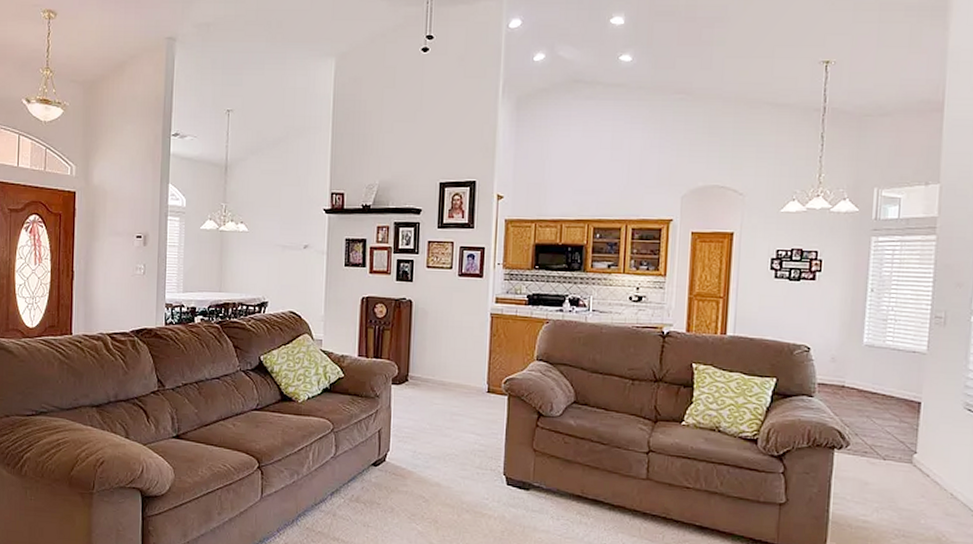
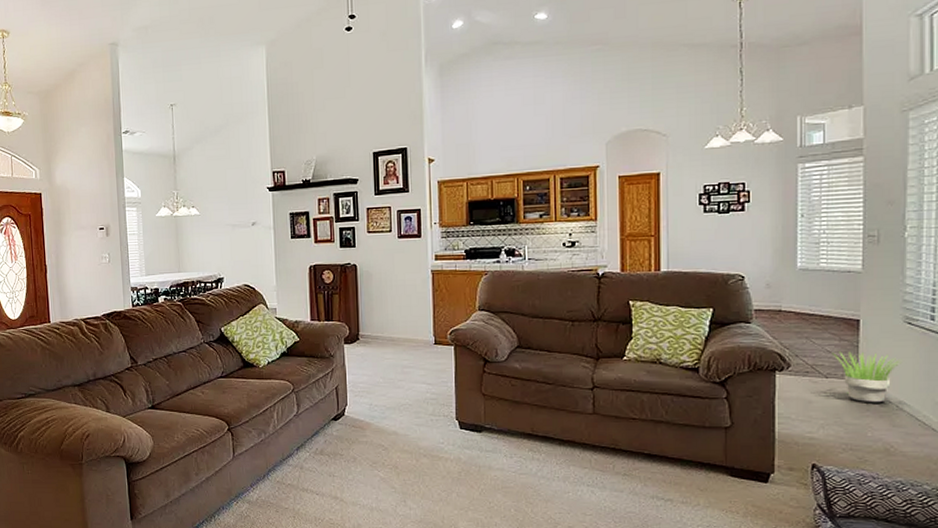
potted plant: none [892,433,959,490] -> present [833,351,901,403]

